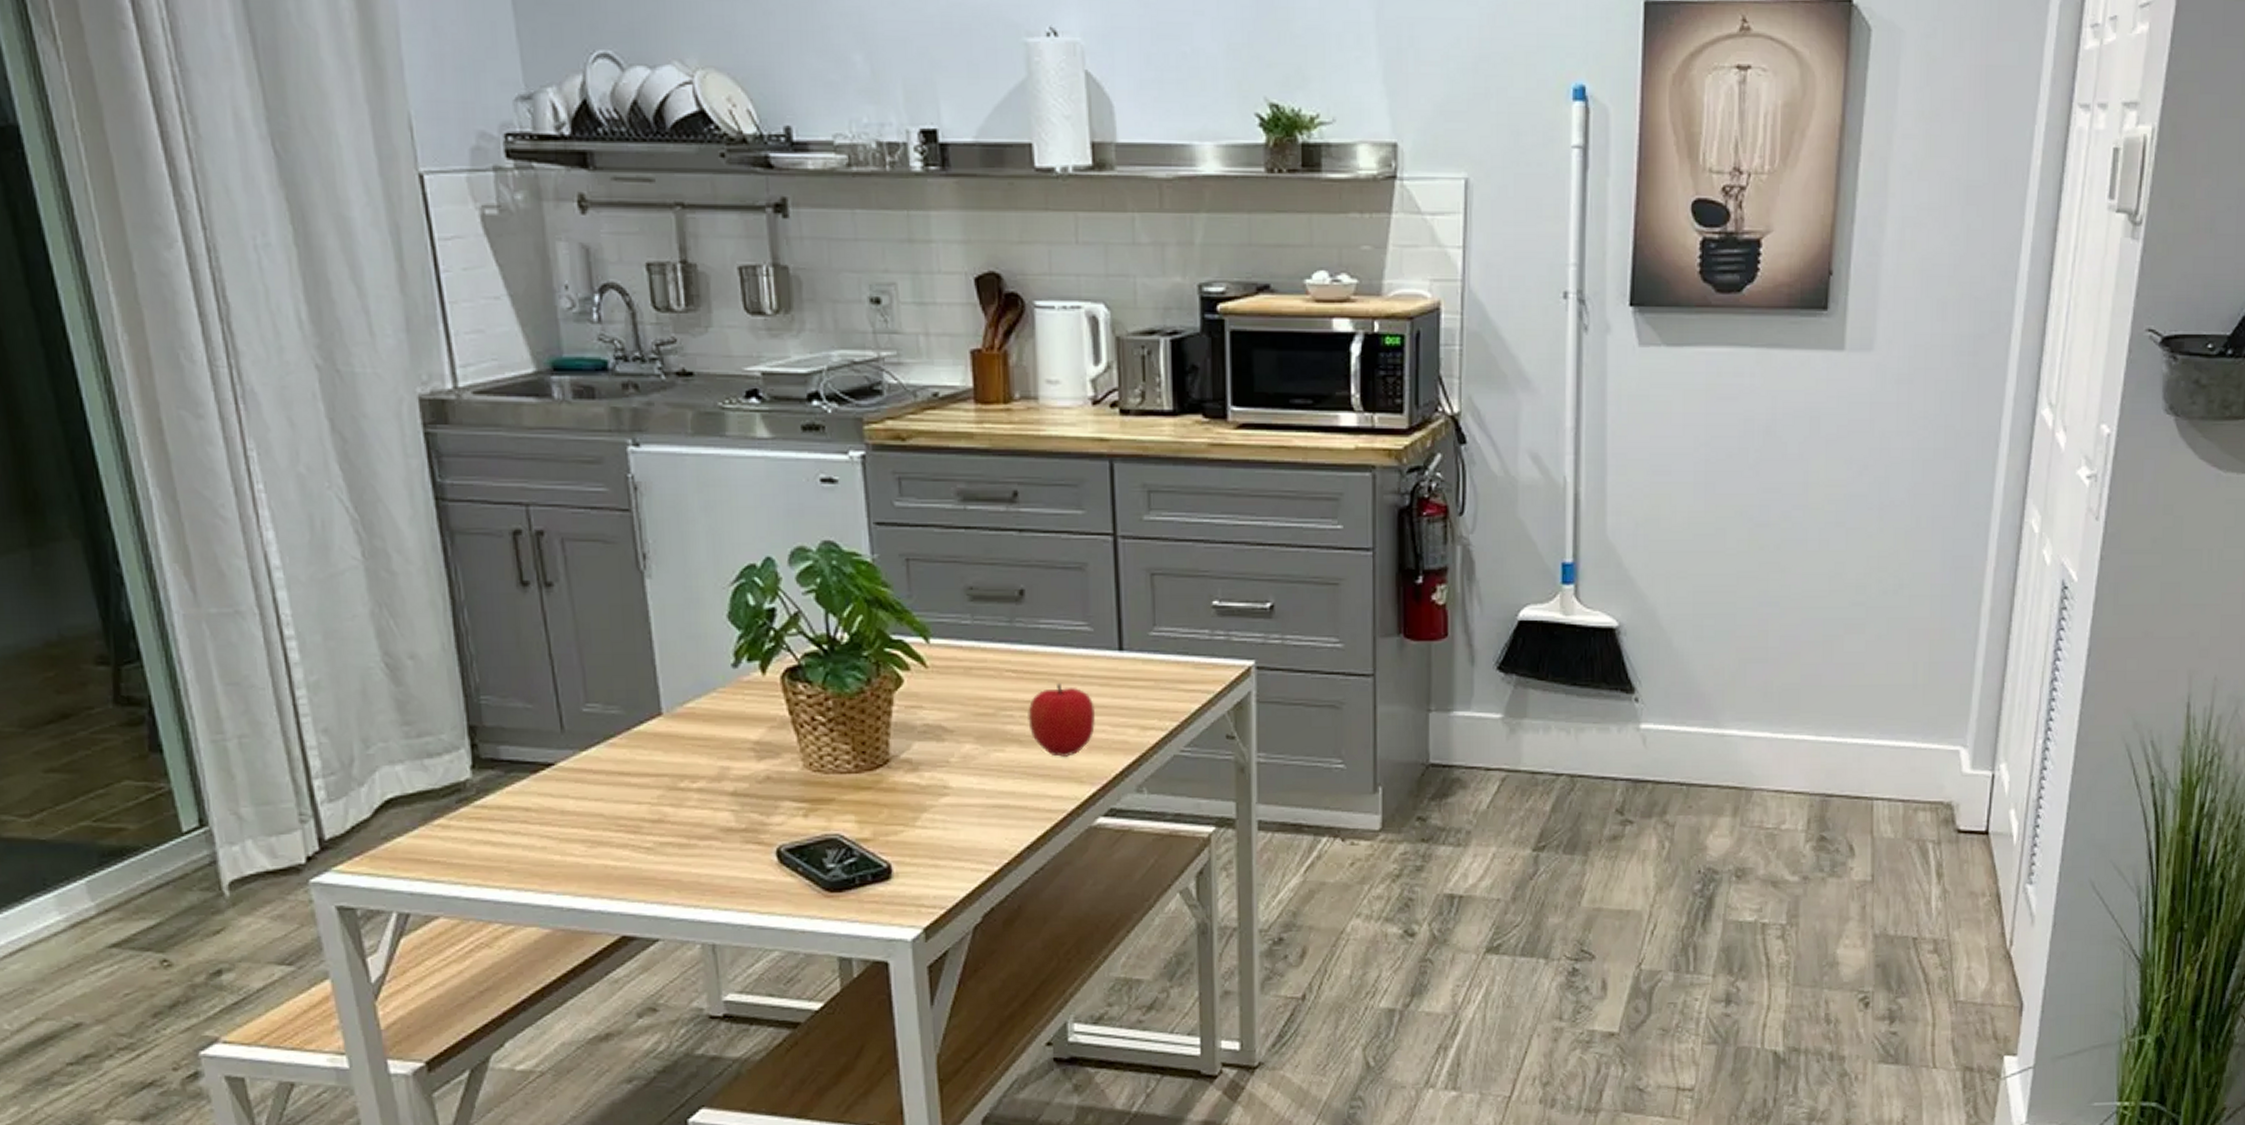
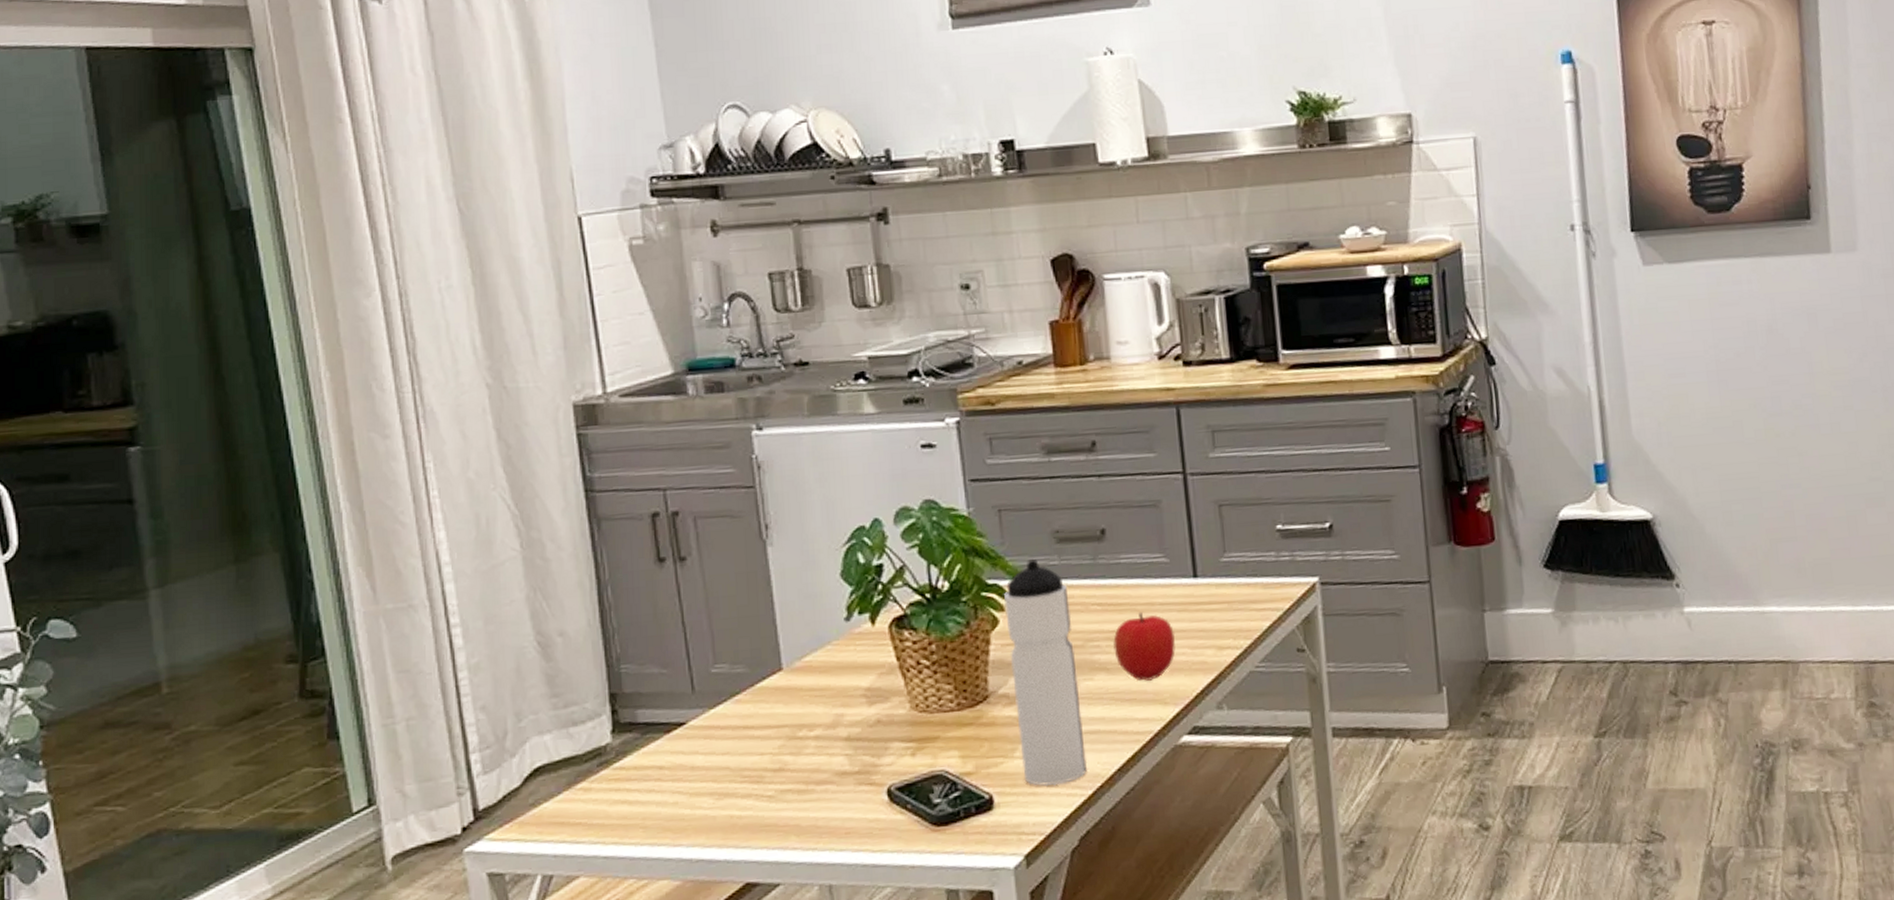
water bottle: none [909,615,995,859] -> present [1003,558,1088,786]

